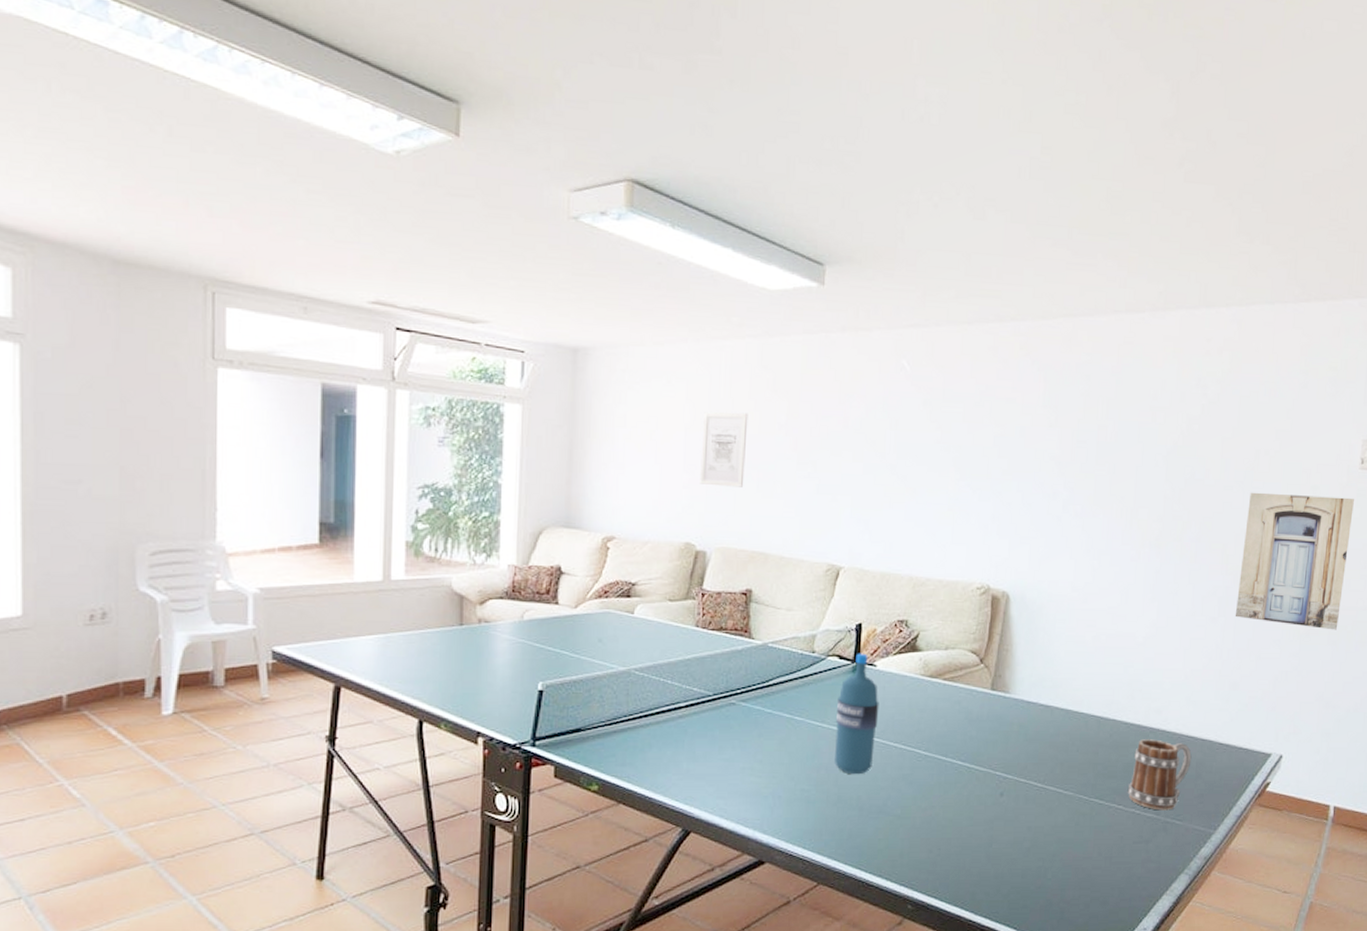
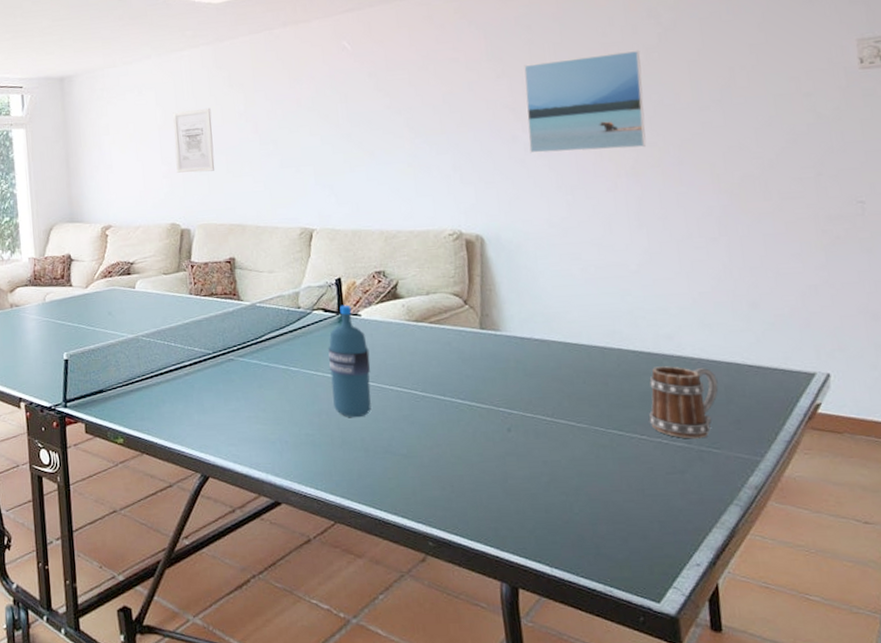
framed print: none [1067,417,1184,520] -> present [524,50,647,154]
wall art: present [1235,492,1354,630] -> none [731,99,870,238]

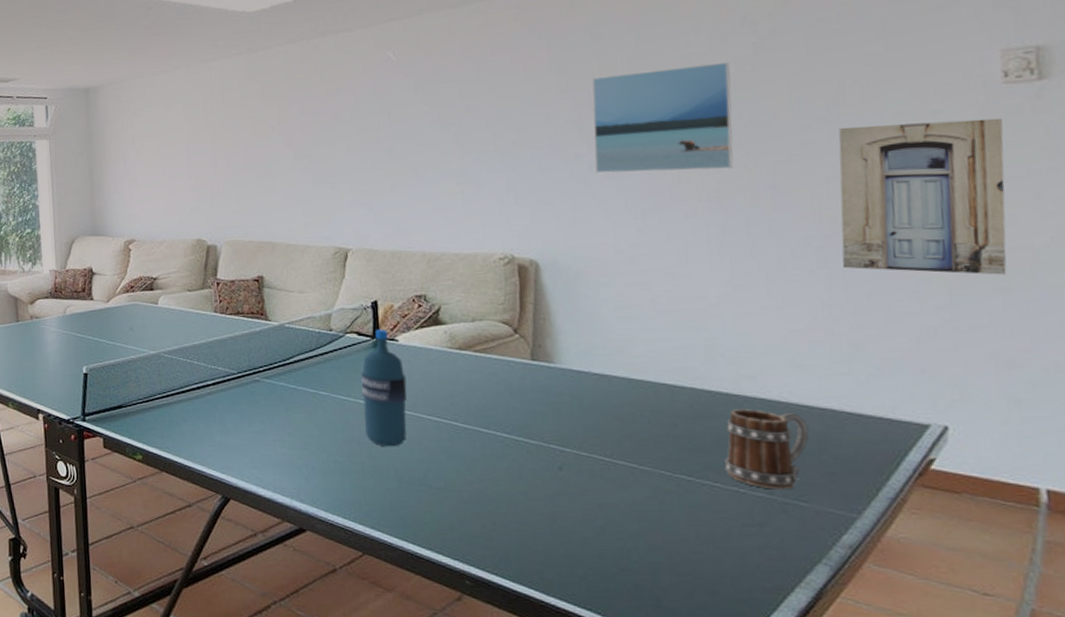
wall art: present [173,108,215,173] -> none [201,121,245,188]
wall art: none [731,99,870,238] -> present [838,117,1007,275]

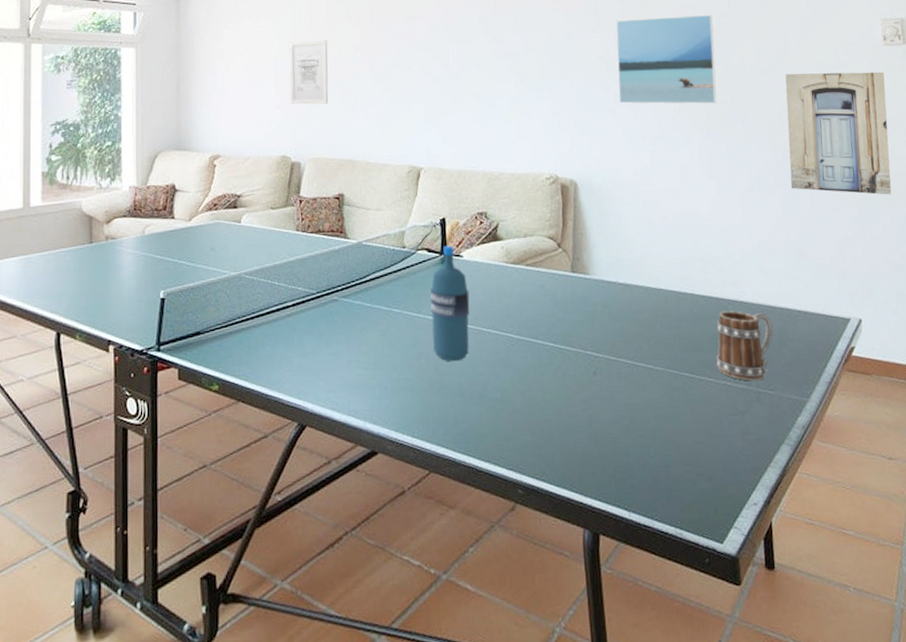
wall art: none [201,121,245,188] -> present [289,40,329,105]

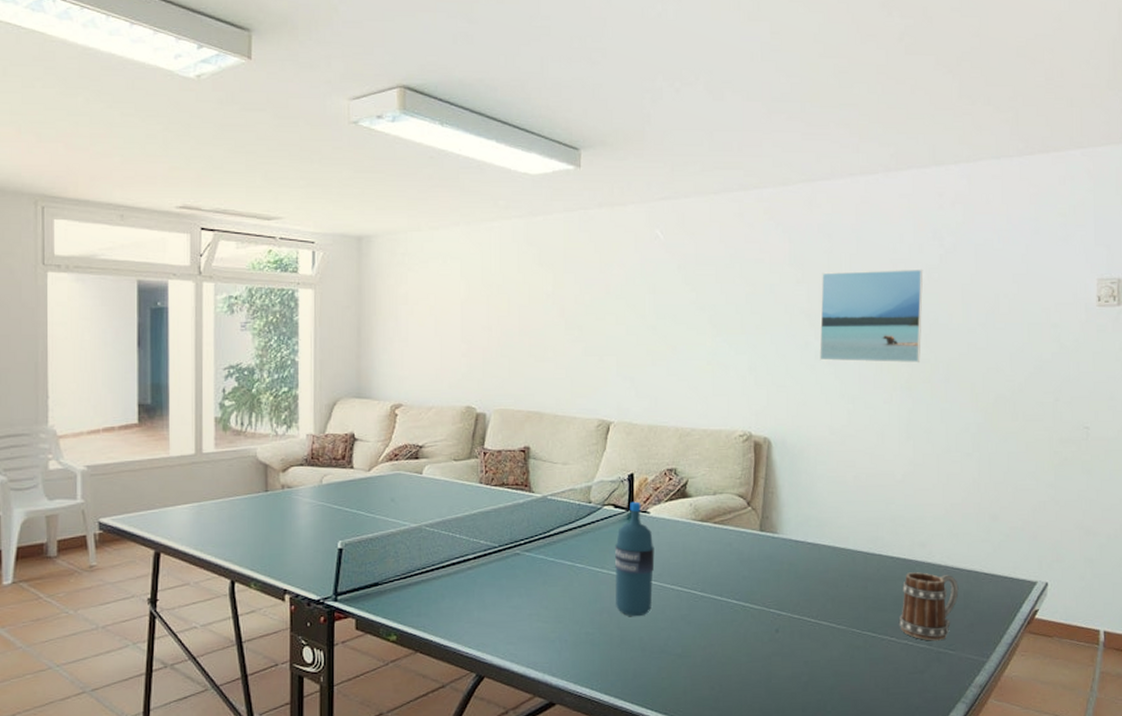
wall art: present [289,40,329,105] -> none [477,285,518,354]
wall art: present [785,71,892,195] -> none [989,333,1095,460]

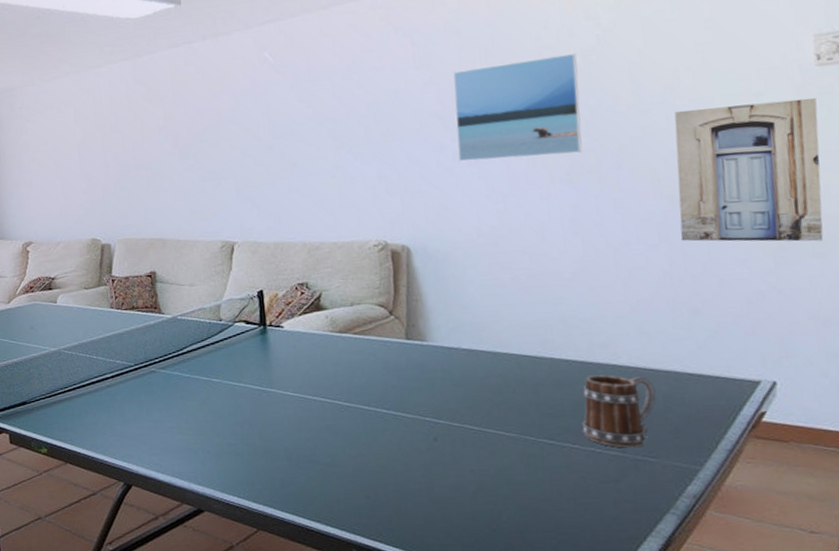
water bottle: present [614,501,655,617] -> none [250,316,294,428]
wall art: none [989,333,1095,460] -> present [674,97,824,242]

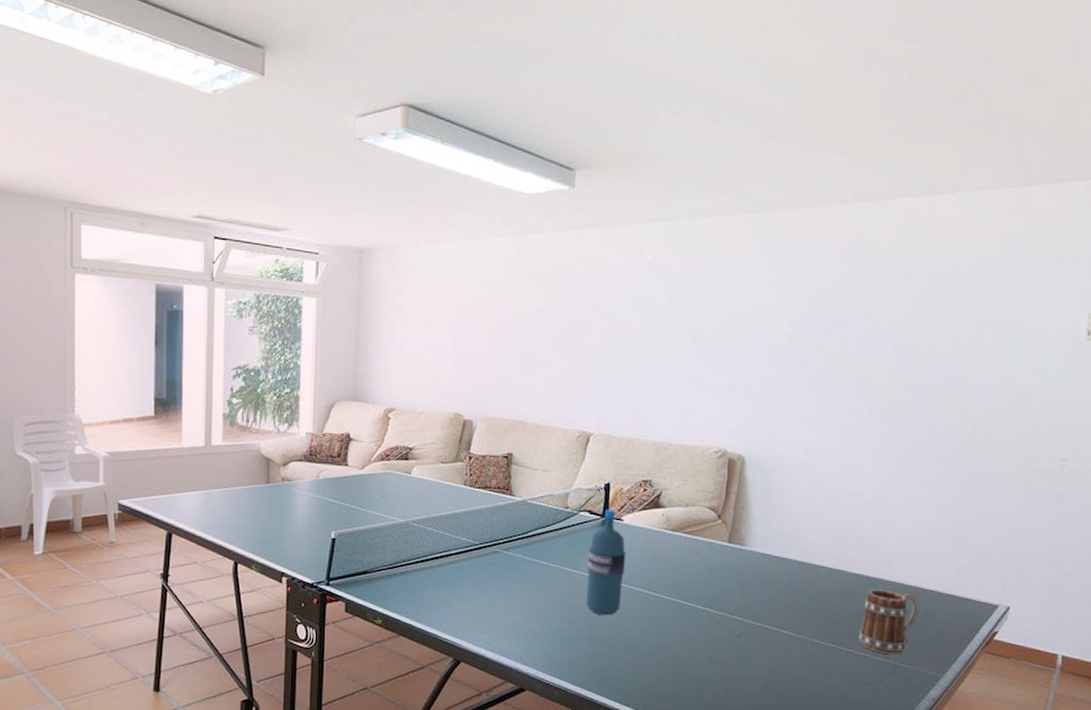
water bottle: none [250,316,294,428] -> present [586,509,626,616]
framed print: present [453,53,583,162] -> none [799,297,910,390]
wall art: present [674,97,824,242] -> none [961,363,1081,491]

